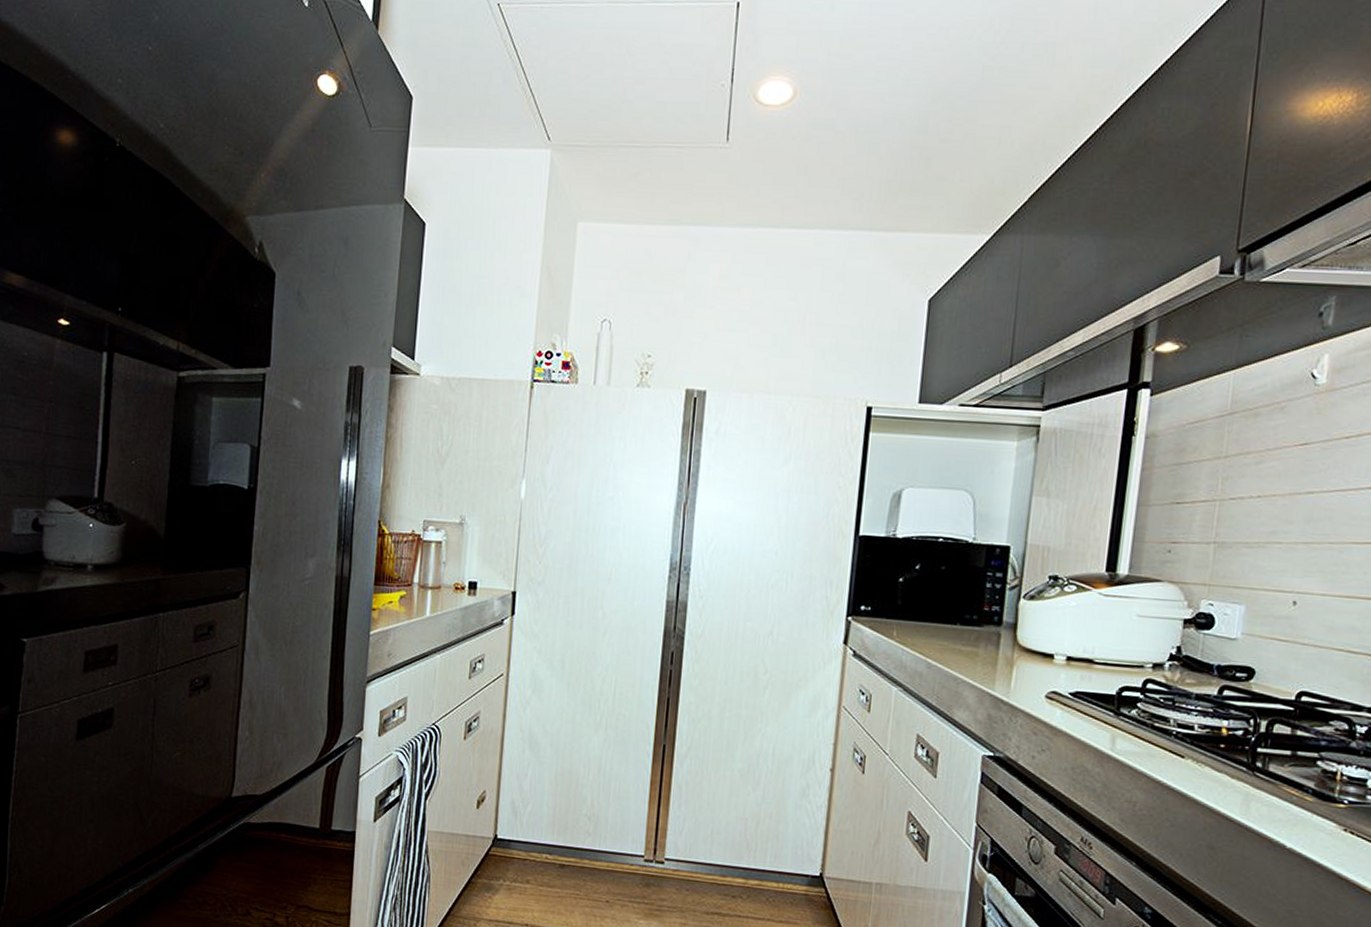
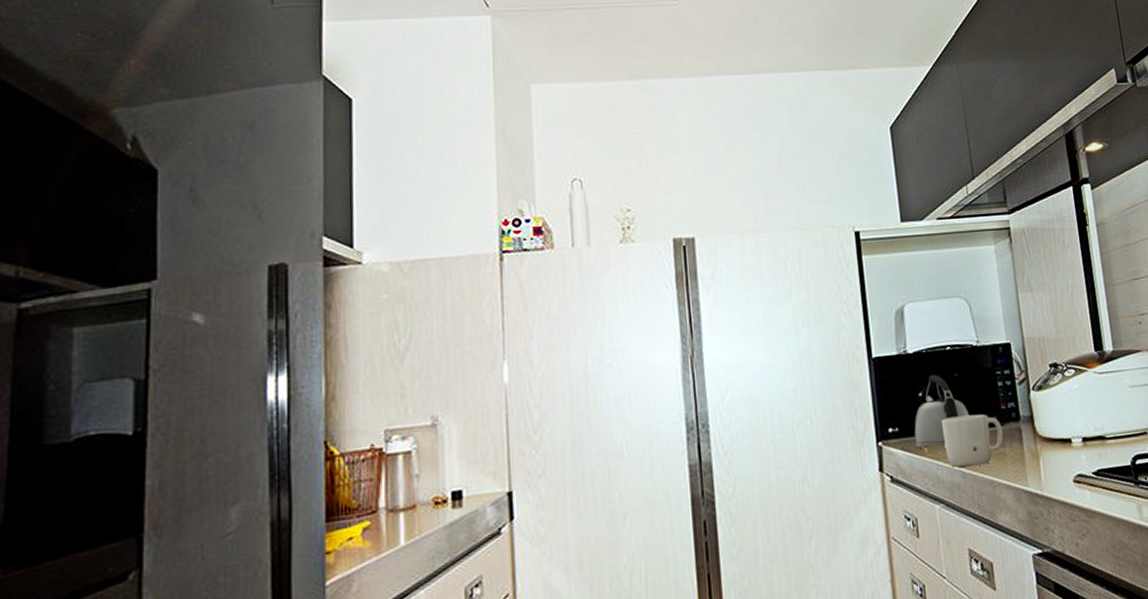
kettle: none [884,563,948,633] -> present [914,375,969,449]
mug: none [914,607,981,660] -> present [940,414,1004,467]

